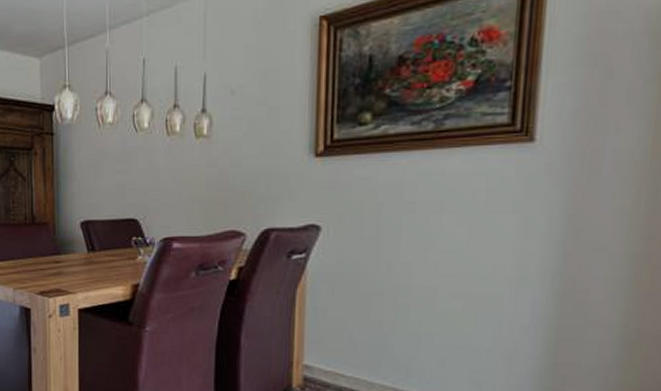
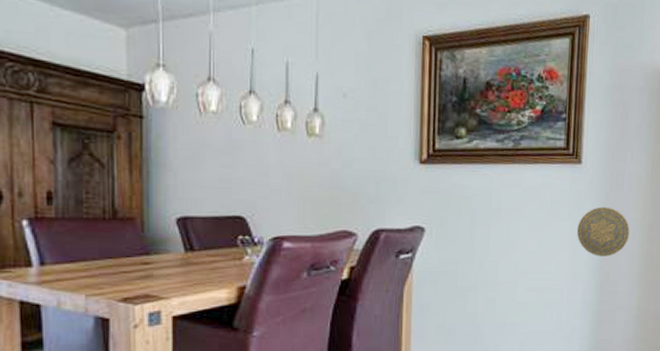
decorative plate: none [526,194,612,258] -> present [577,206,630,257]

